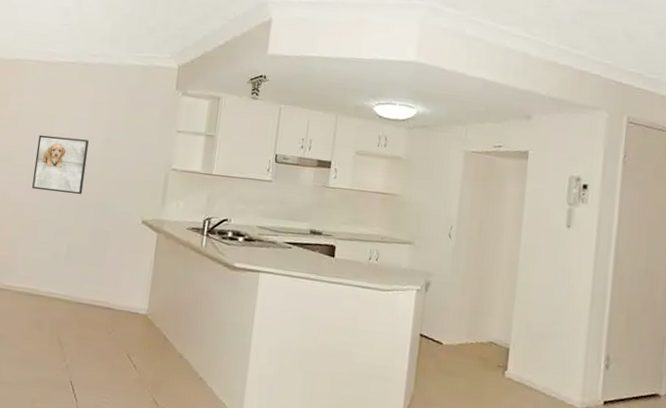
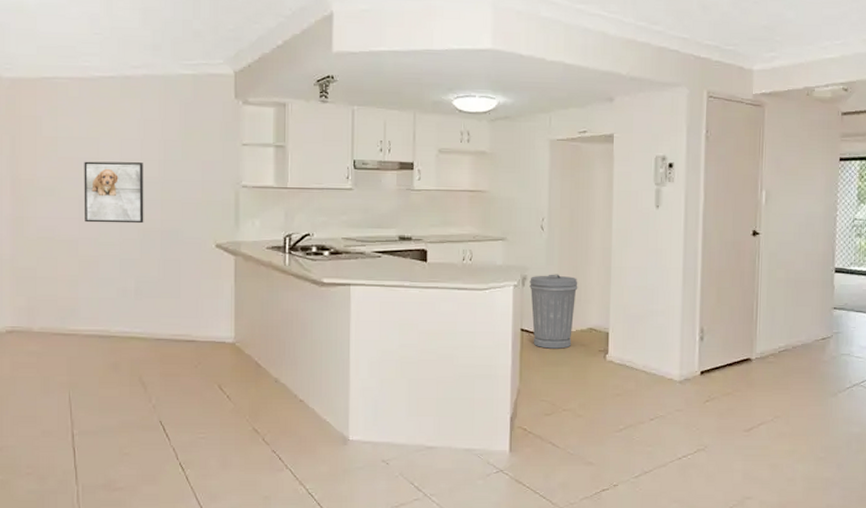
trash can: none [431,282,482,360] -> present [529,274,578,349]

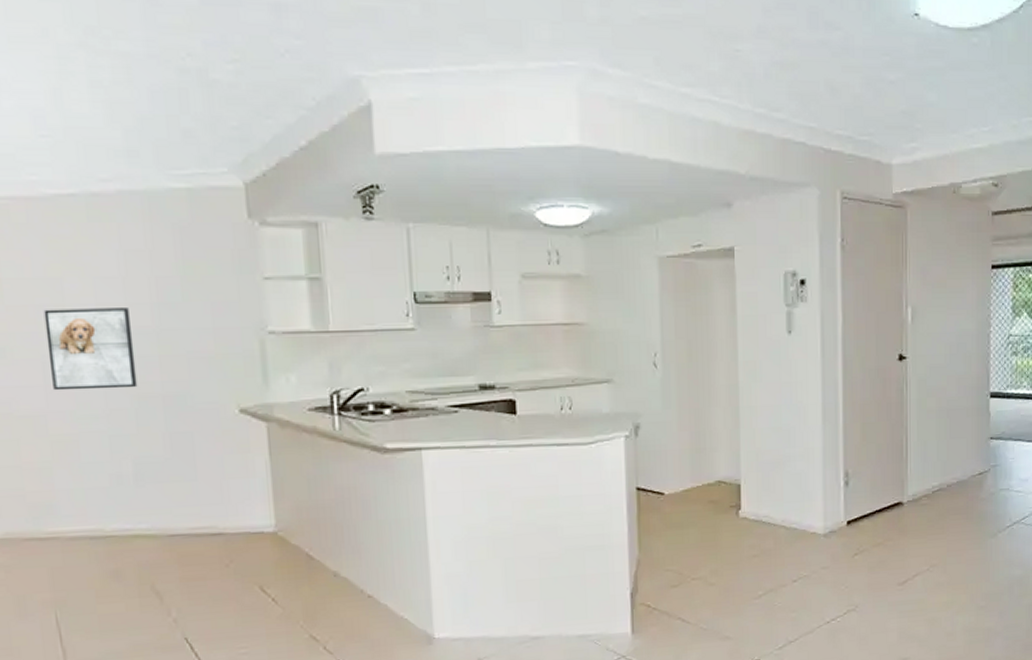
trash can: present [529,274,578,349] -> none [644,419,702,509]

